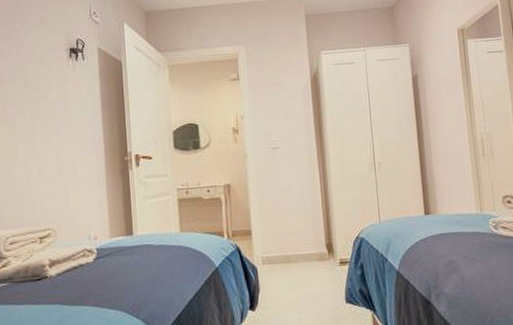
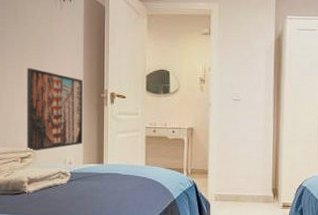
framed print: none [40,136,108,229] -> present [26,68,83,151]

